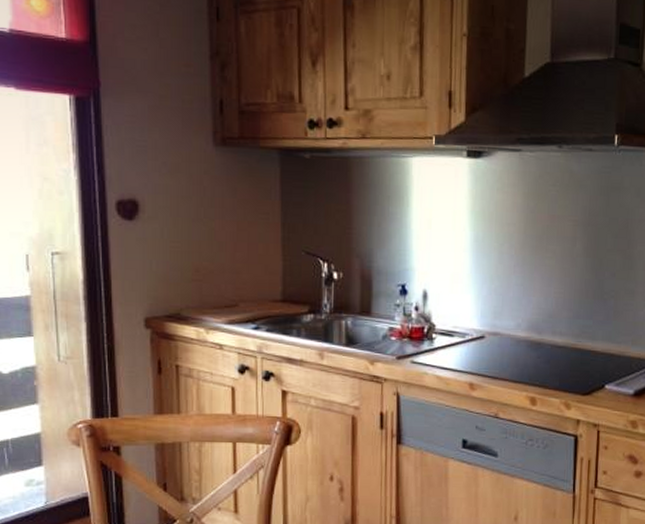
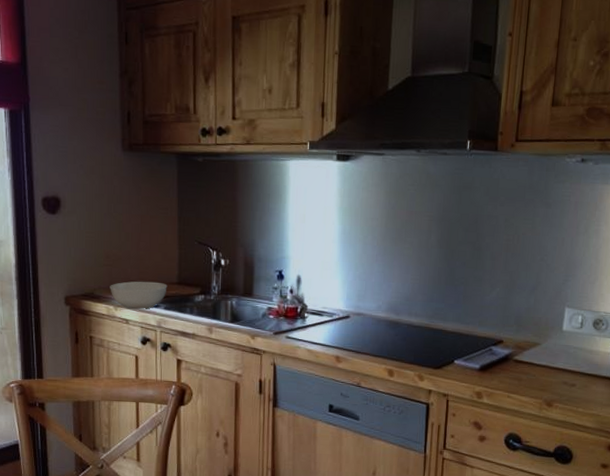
bowl: none [200,298,270,333] -> present [110,281,168,310]

